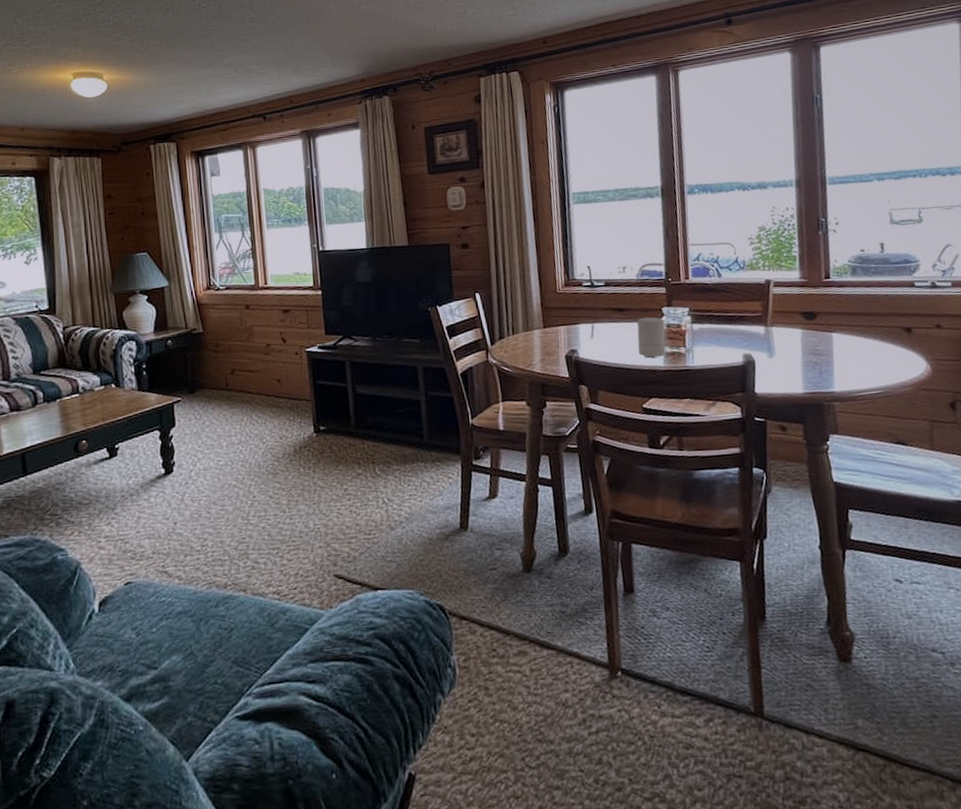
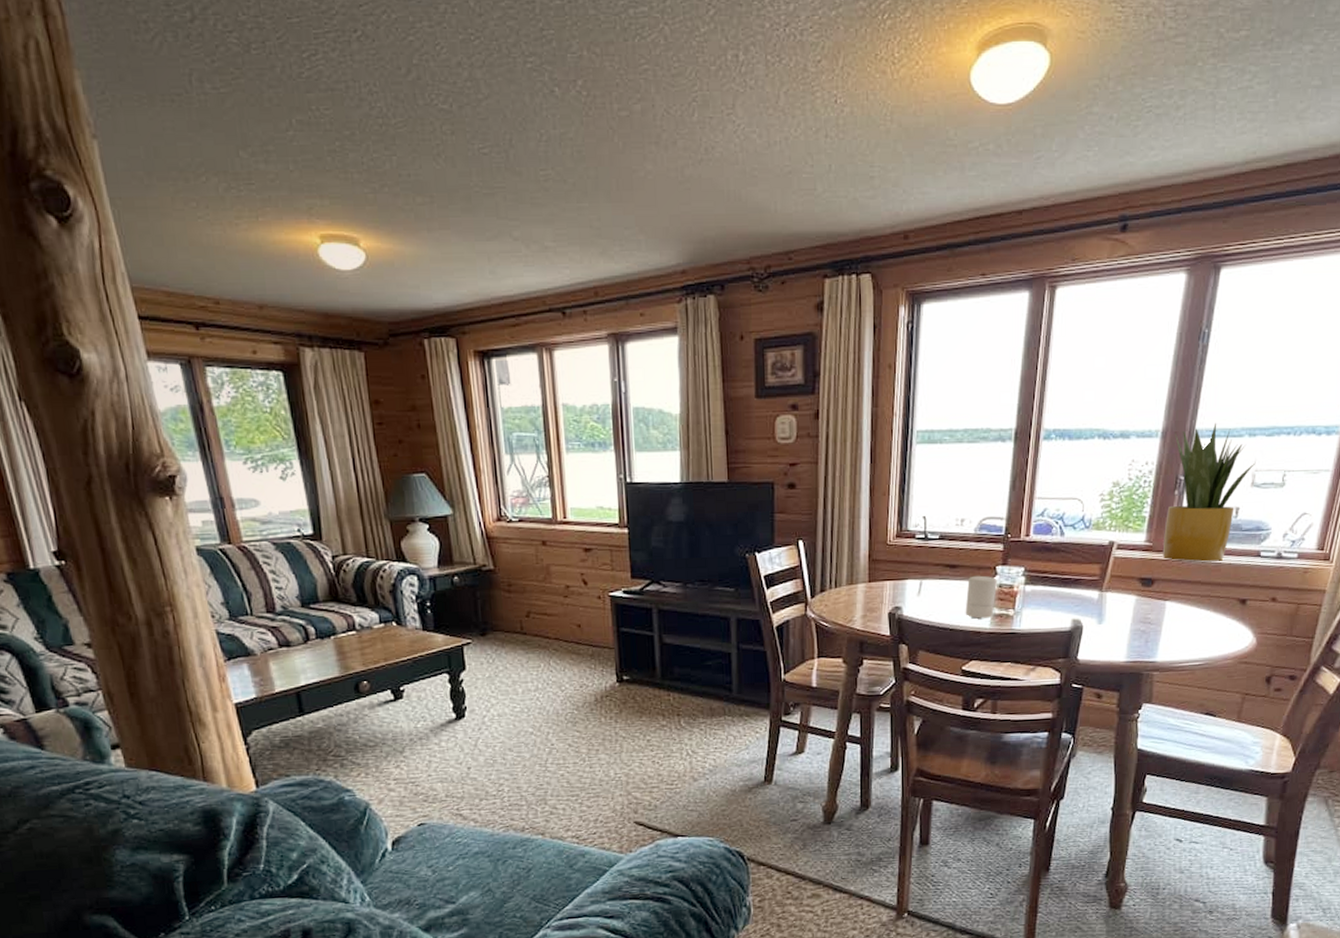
planter: none [807,170,889,295] -> present [1162,422,1255,562]

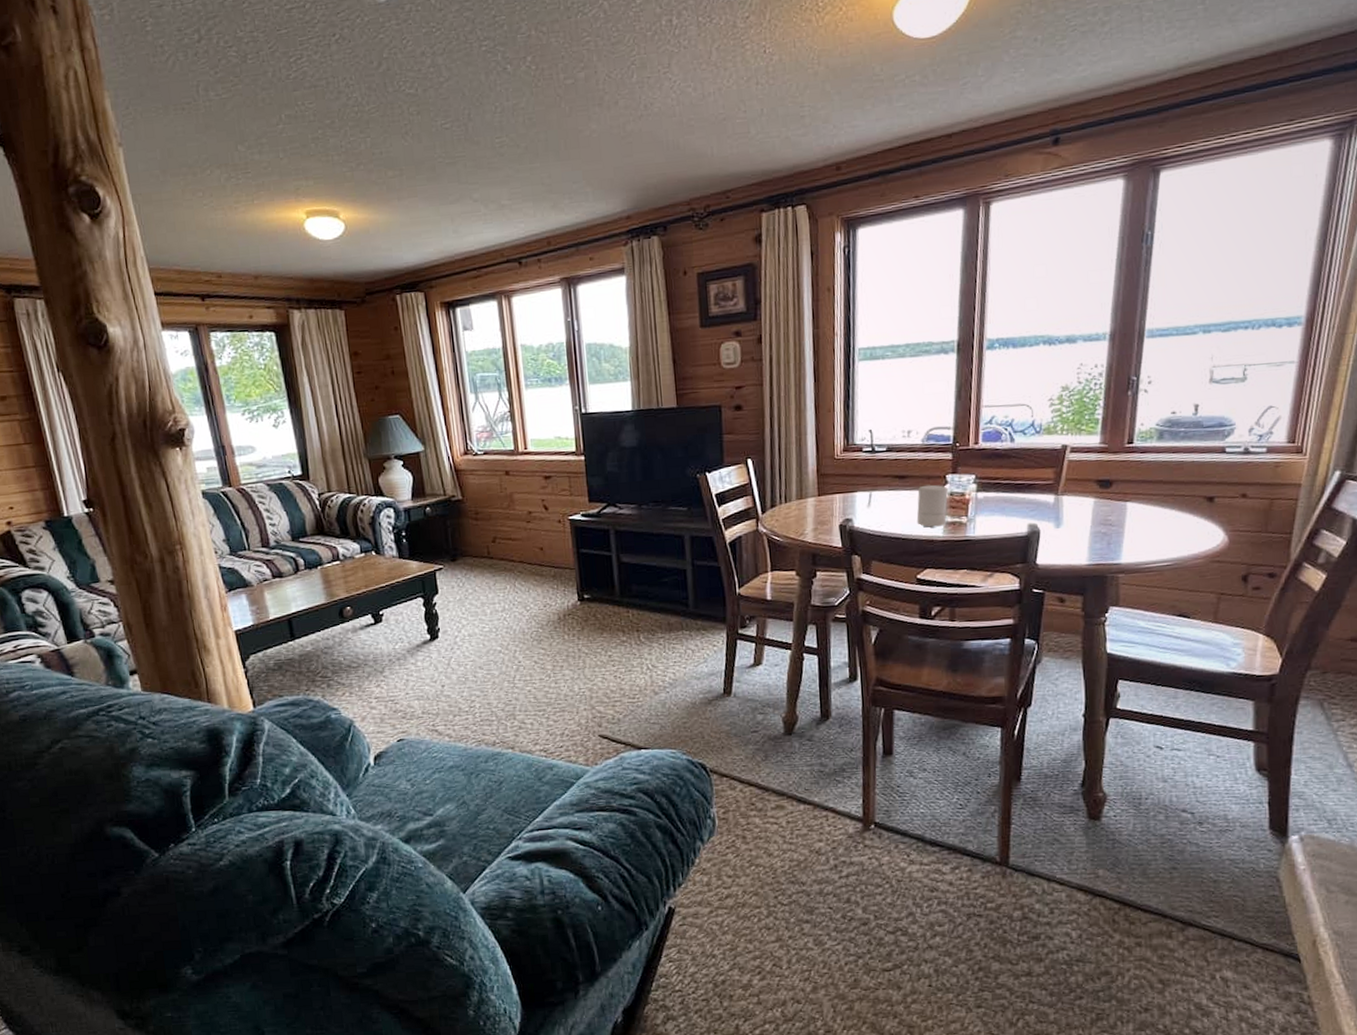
planter: present [1162,422,1255,562] -> none [1119,321,1212,462]

